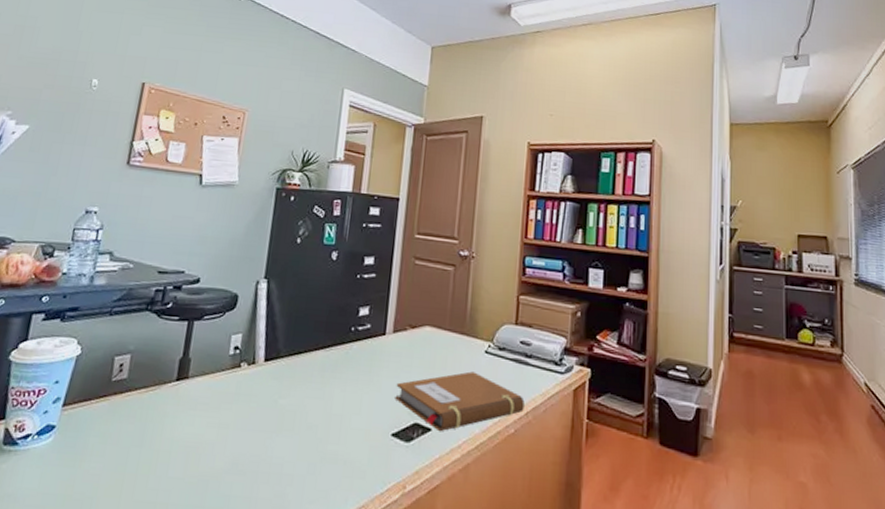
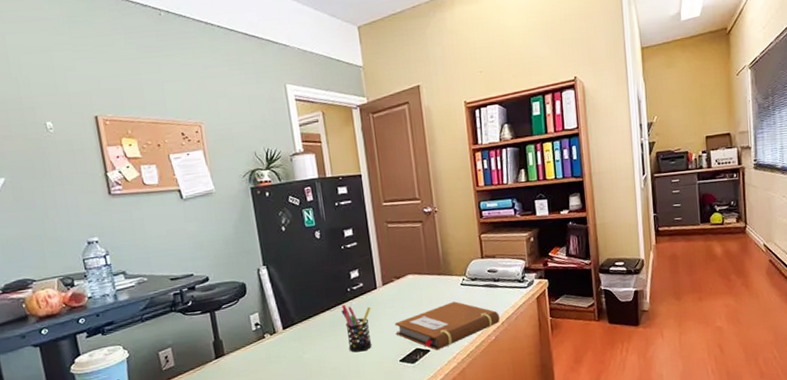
pen holder: none [334,346,373,412] -> present [341,305,372,353]

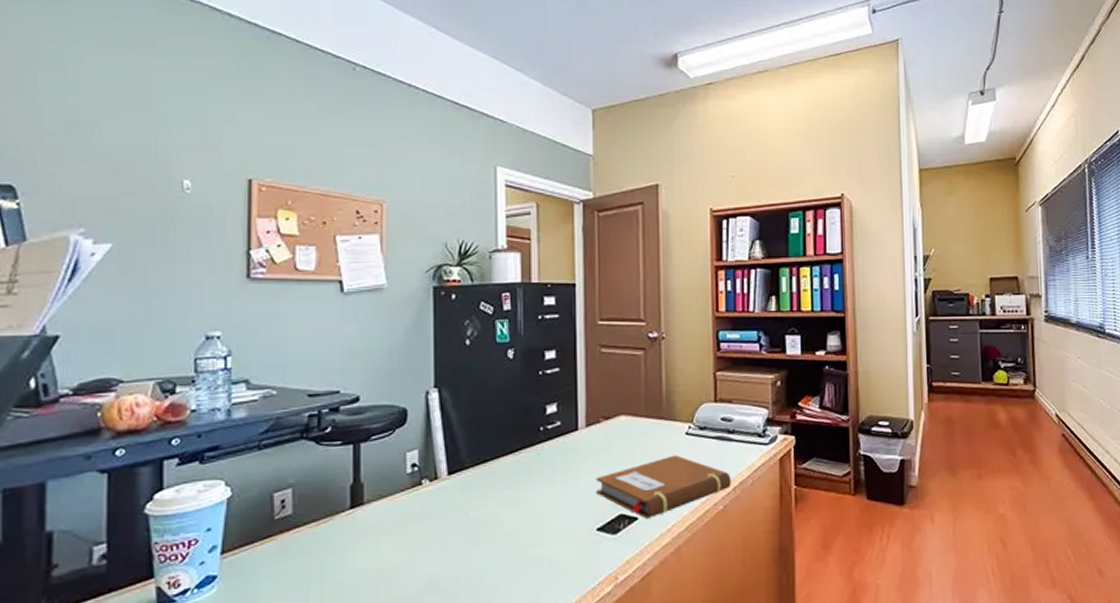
pen holder: present [341,305,372,353] -> none [528,448,568,514]

